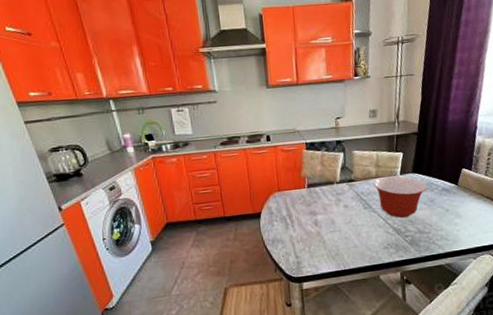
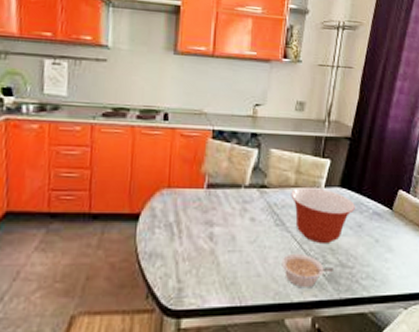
legume: none [372,227,414,252] -> present [281,253,333,289]

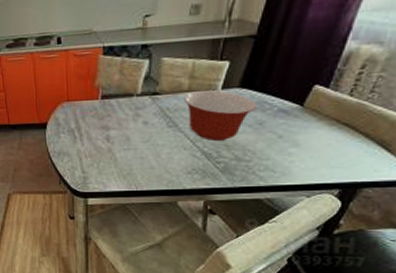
legume: present [281,253,333,289] -> none [174,149,228,178]

